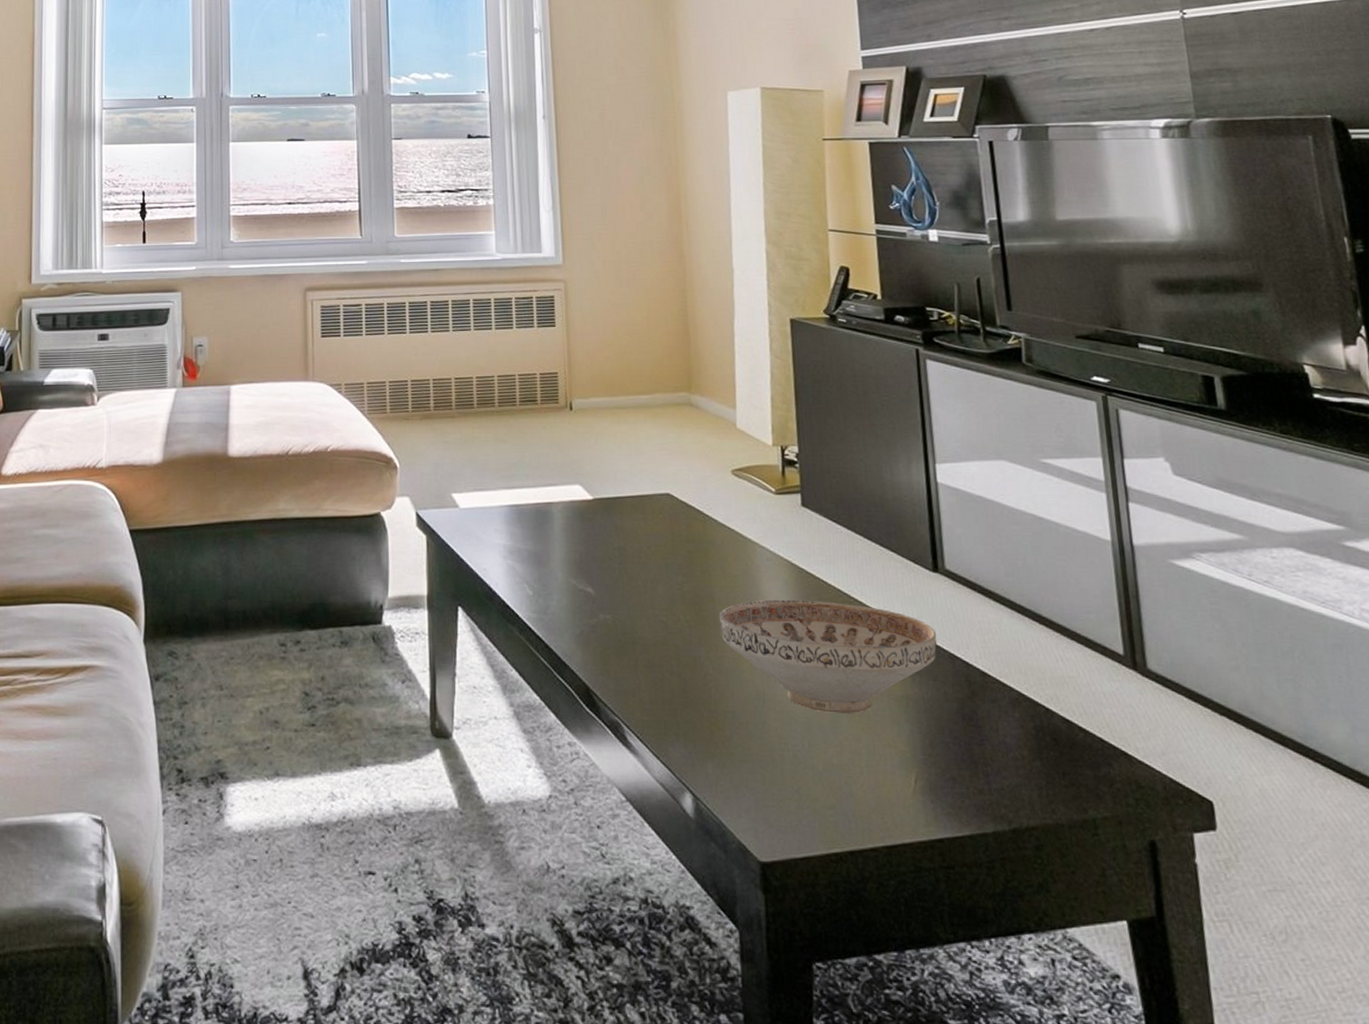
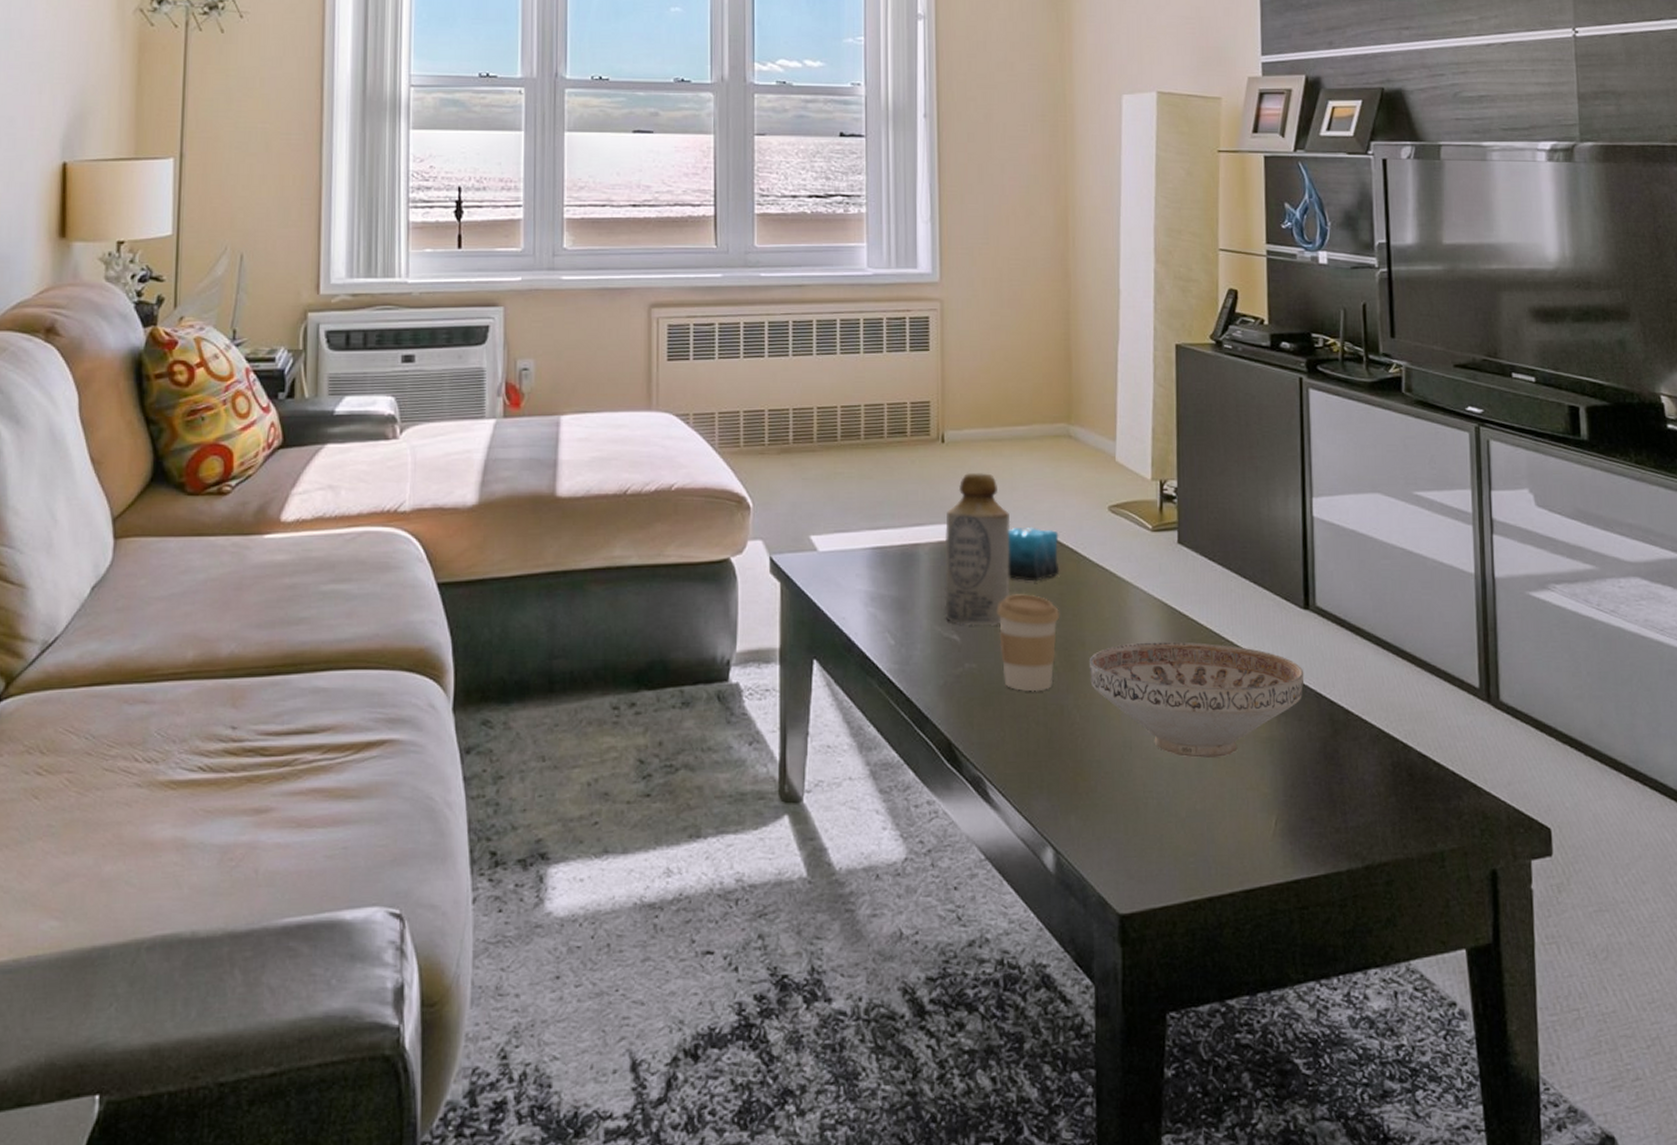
bottle: none [575,437,639,580] -> present [943,472,1011,626]
coffee cup: none [627,551,689,643] -> present [996,594,1060,692]
candle: none [636,488,687,540] -> present [1007,526,1060,582]

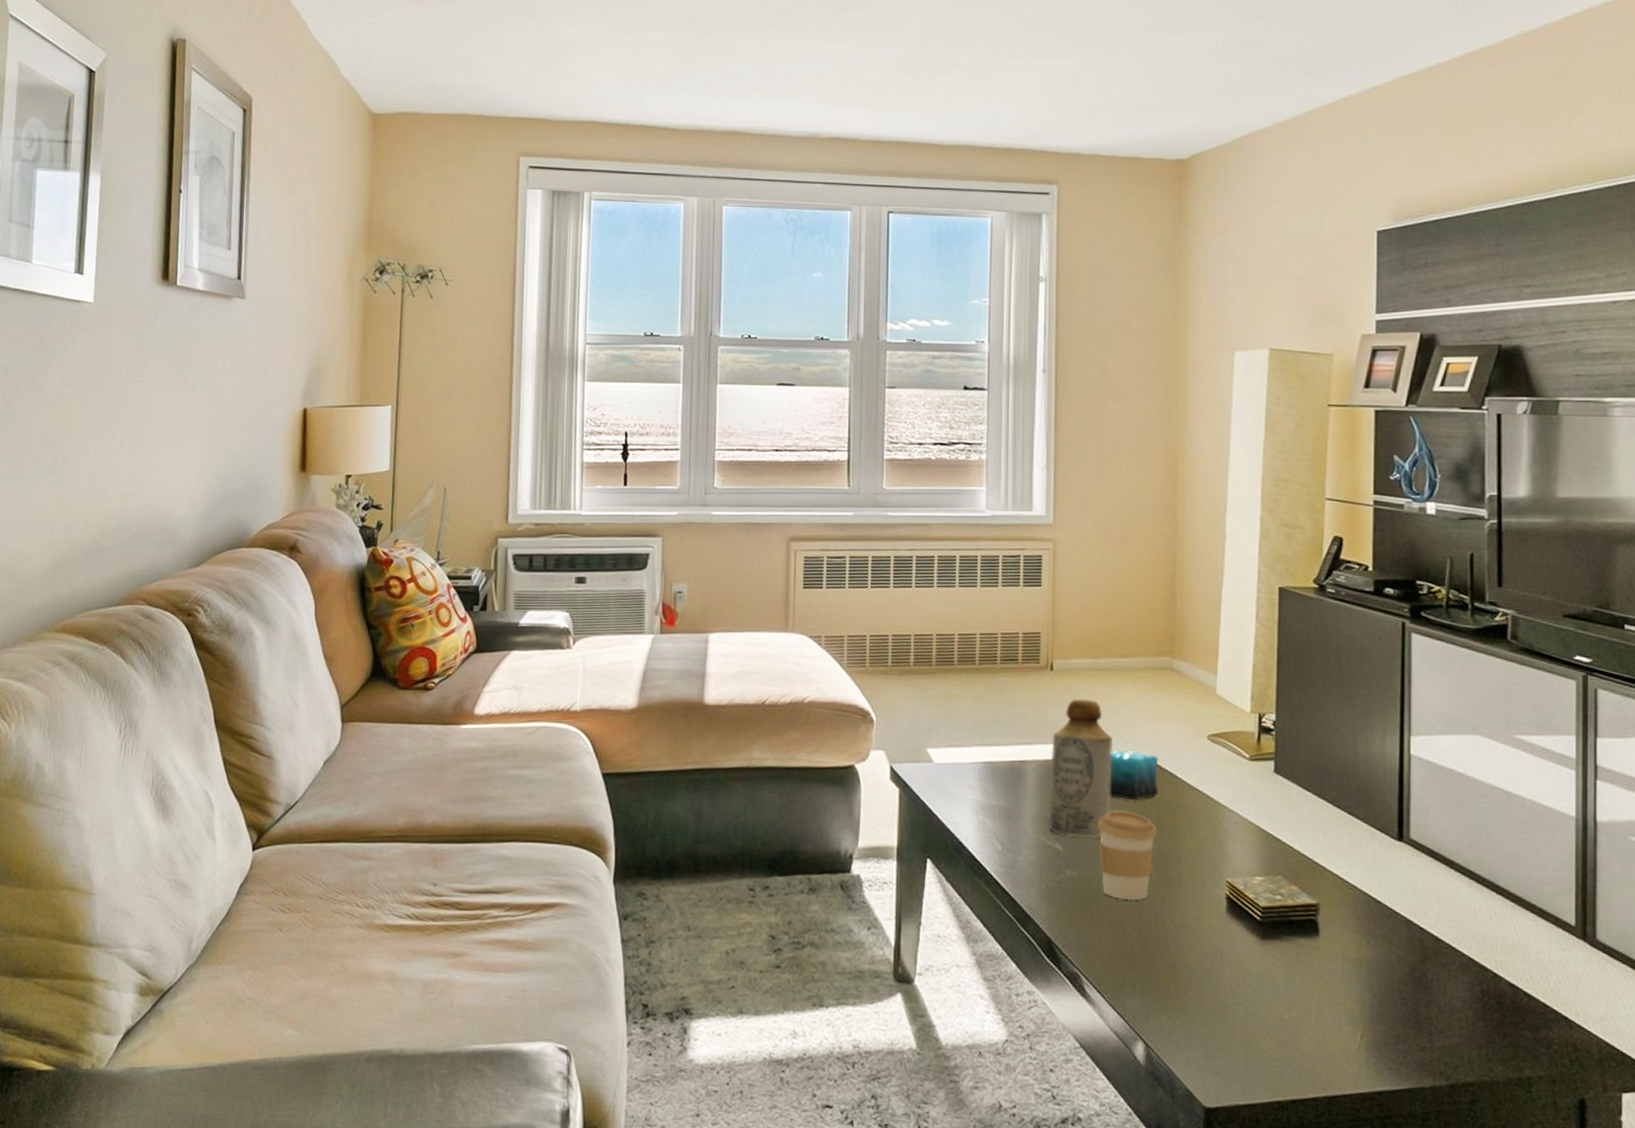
decorative bowl: present [1089,641,1305,758] -> none [1183,862,1395,973]

